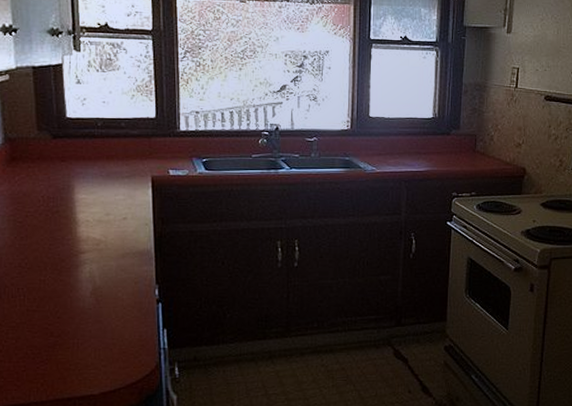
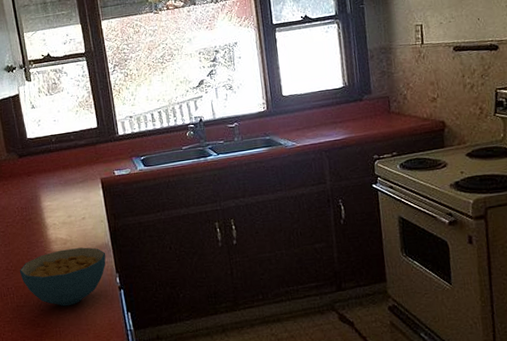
cereal bowl: none [35,251,147,316] -> present [19,247,106,307]

